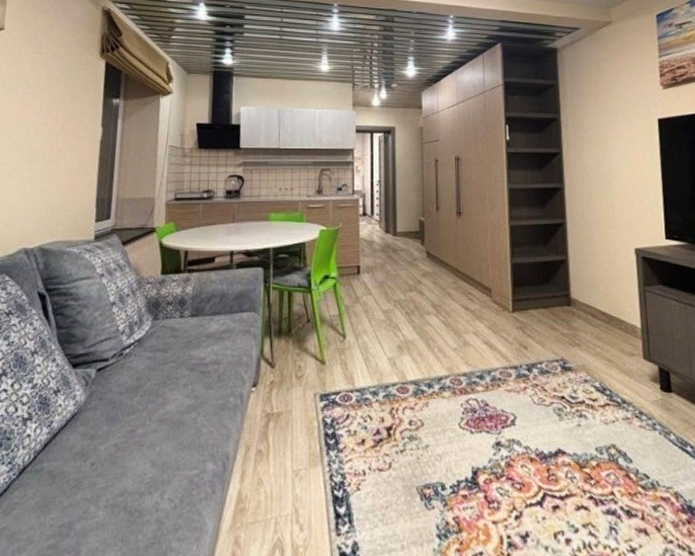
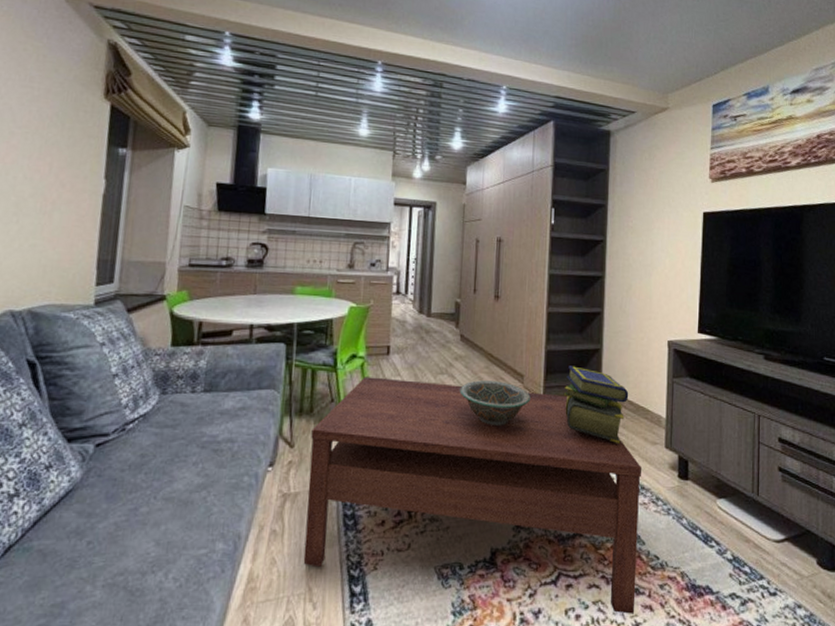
coffee table: none [288,296,629,539] -> present [303,377,642,614]
decorative bowl: none [429,296,500,340] -> present [459,380,531,426]
stack of books: none [532,278,600,355] -> present [563,366,629,443]

